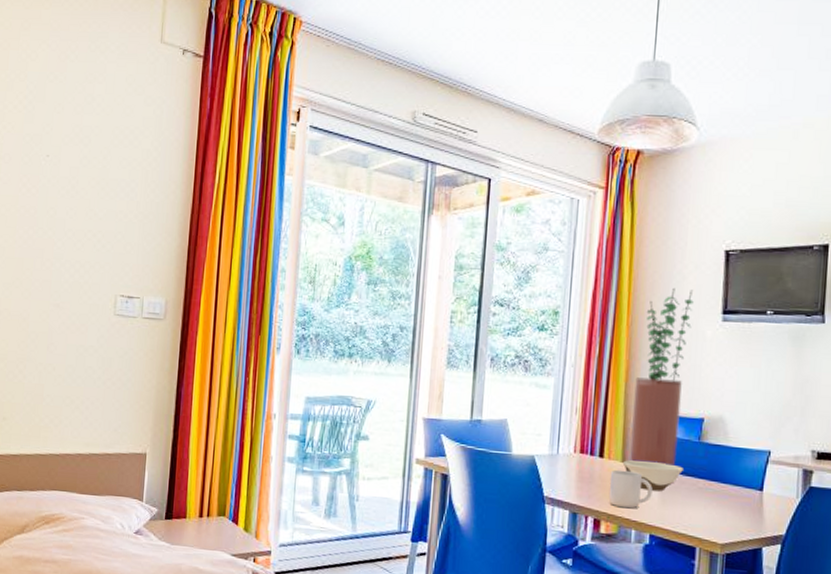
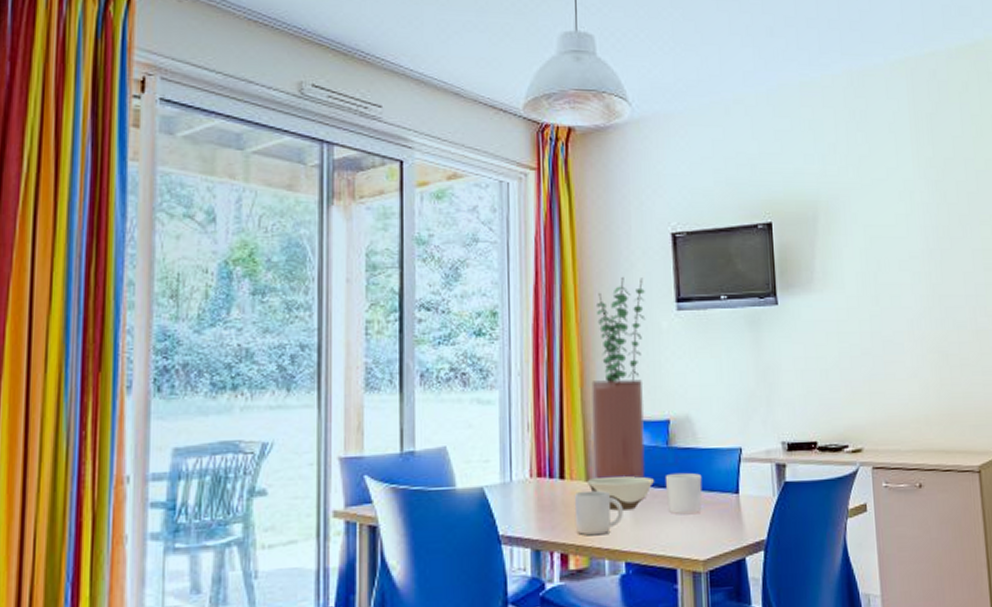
mug: none [693,465,729,503] -> present [665,472,703,515]

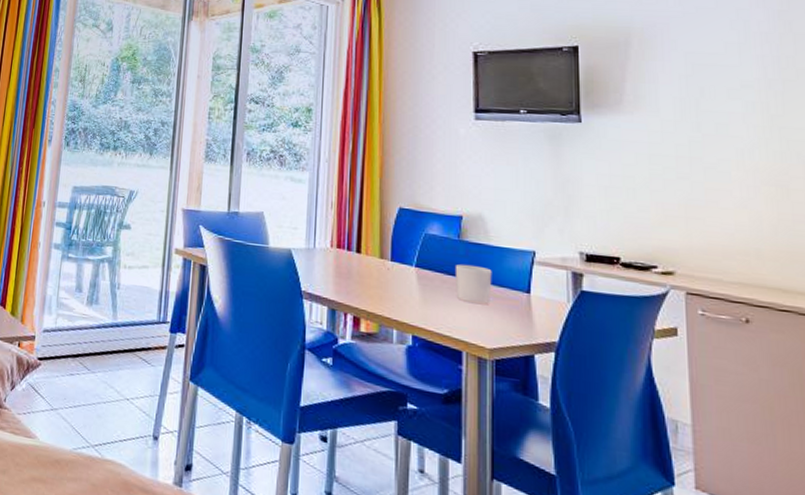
mug: present [574,490,623,536] -> none [367,266,413,307]
bowl: present [586,476,655,511] -> none [380,256,445,291]
vase: present [591,276,646,480] -> none [388,87,444,265]

